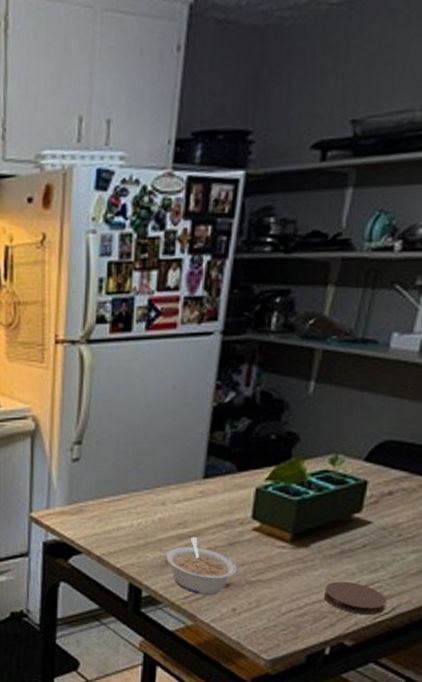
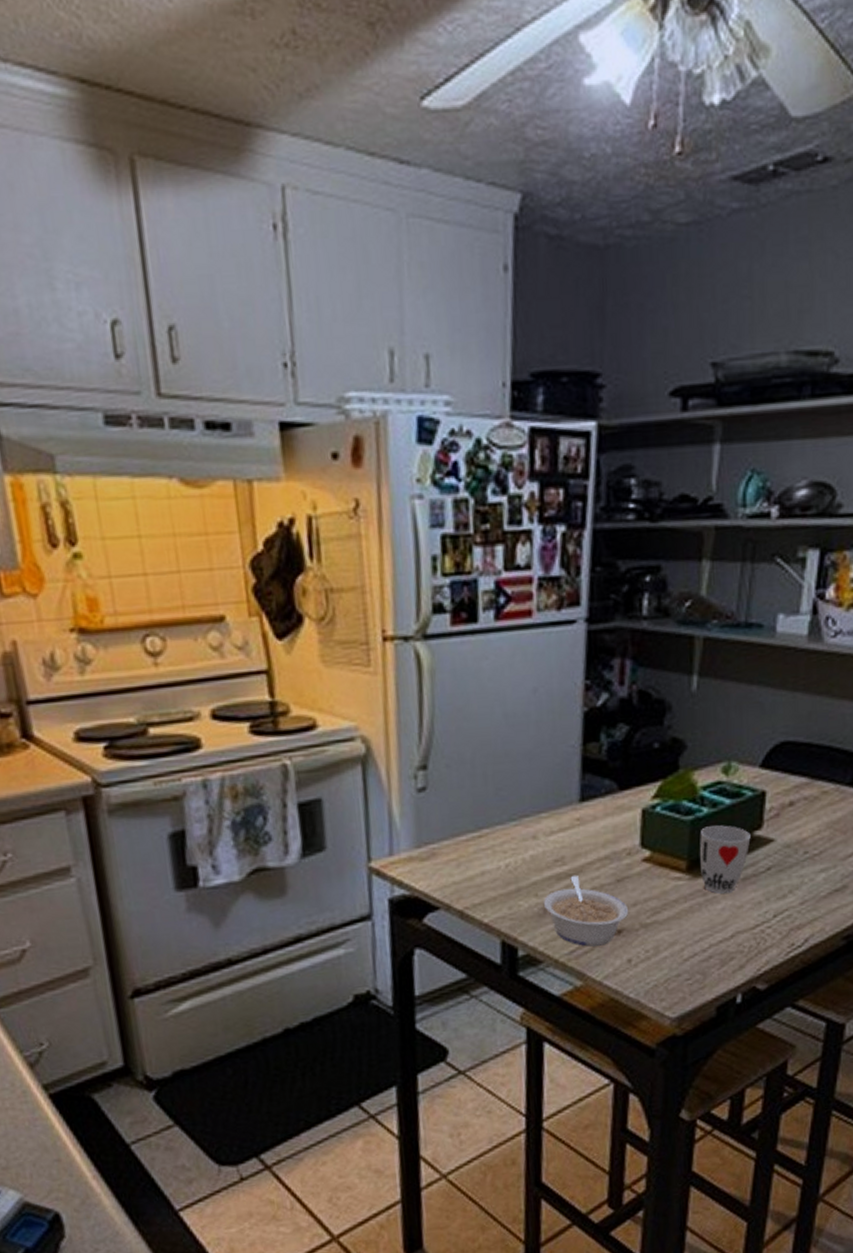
cup: none [302,506,351,563] -> present [699,825,751,894]
coaster: present [323,581,387,615] -> none [729,912,798,951]

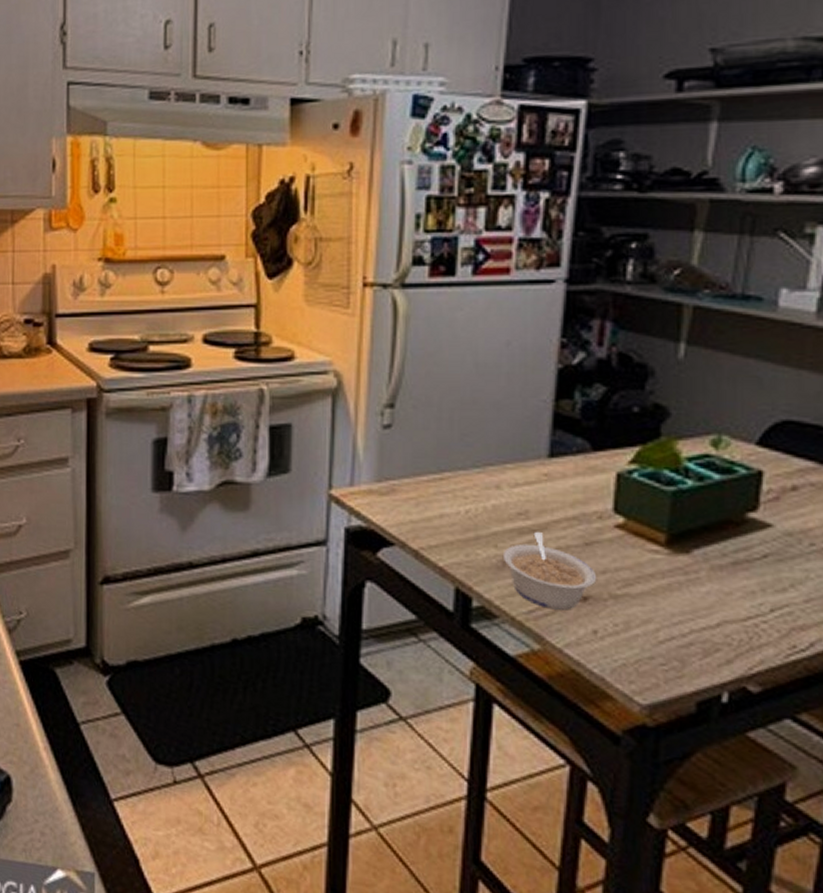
cup: present [699,825,751,894] -> none [681,500,744,576]

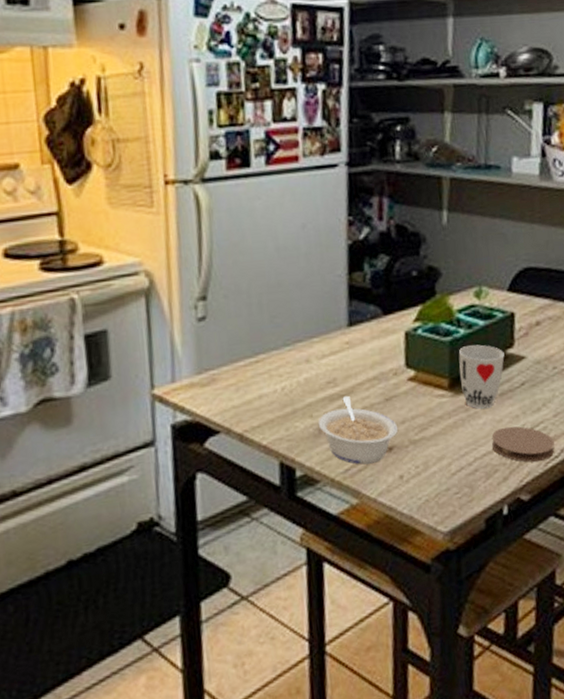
cup: none [681,500,744,576] -> present [458,344,505,409]
coaster: none [714,601,801,651] -> present [491,426,554,463]

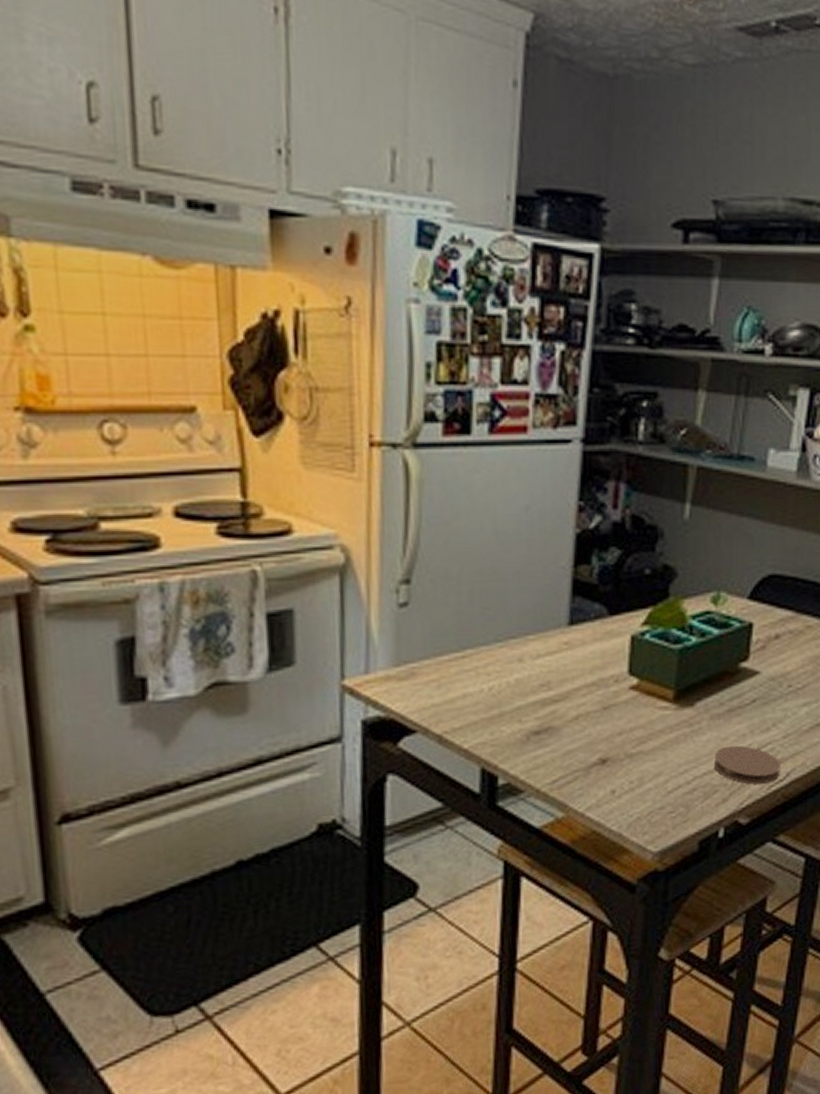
legume: present [318,396,399,465] -> none [526,702,615,776]
cup: present [458,344,505,409] -> none [686,655,737,725]

